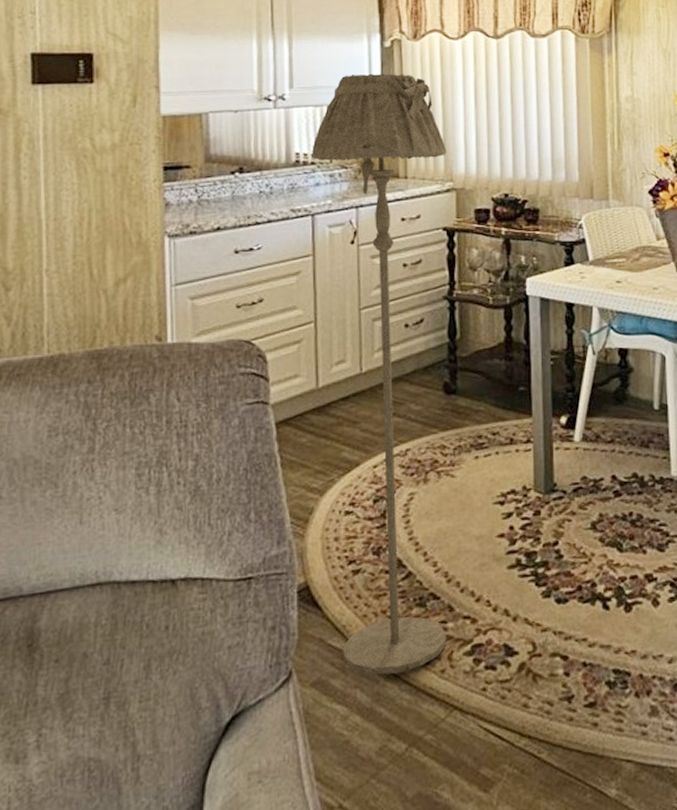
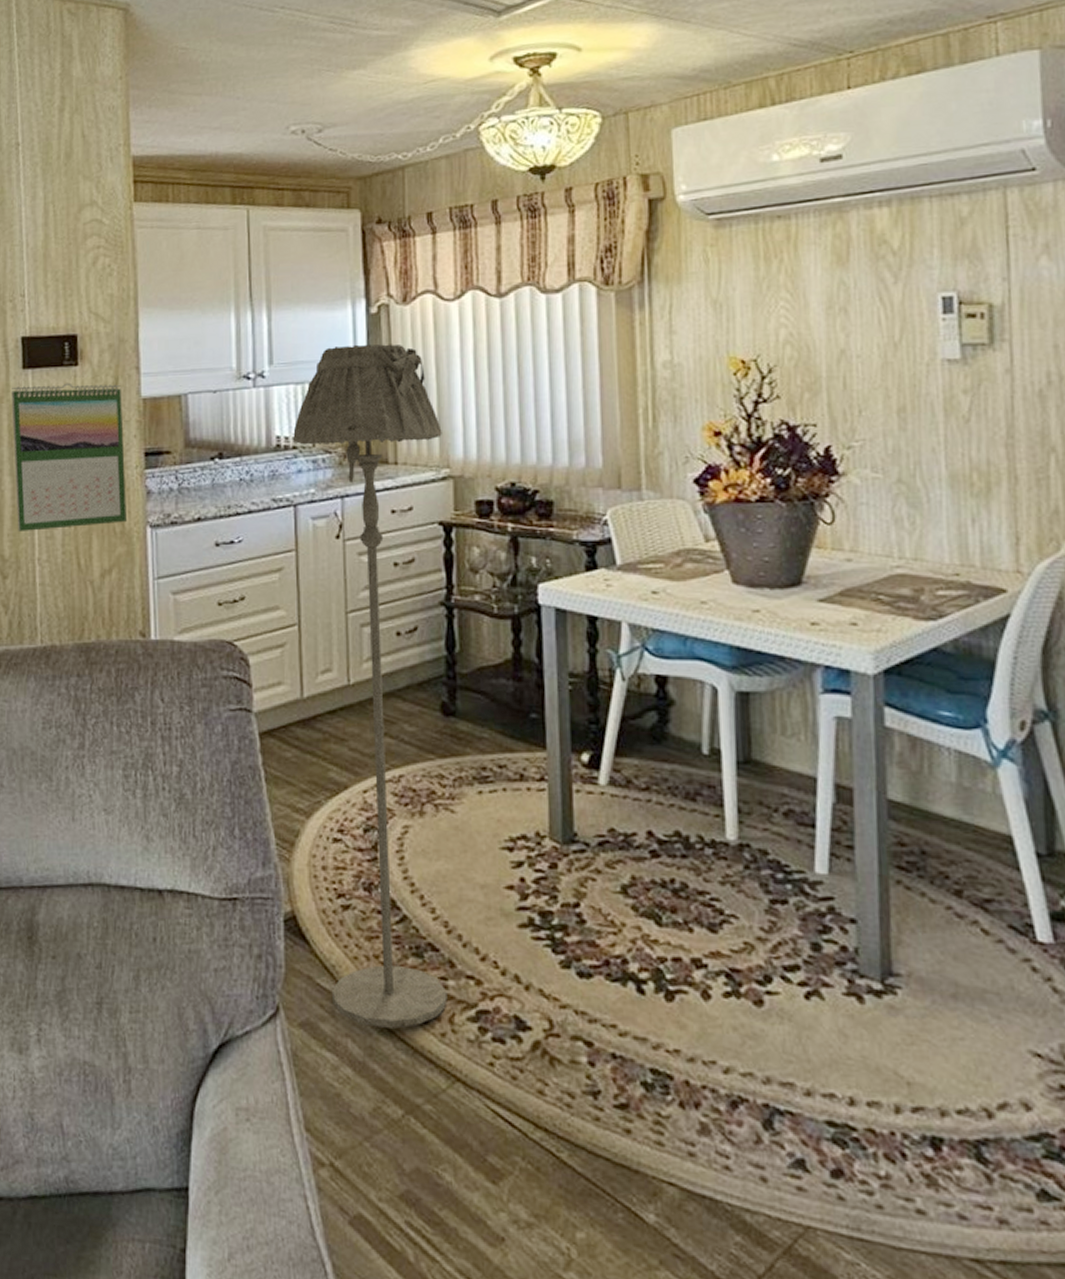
calendar: none [18,99,145,244] -> present [12,382,128,531]

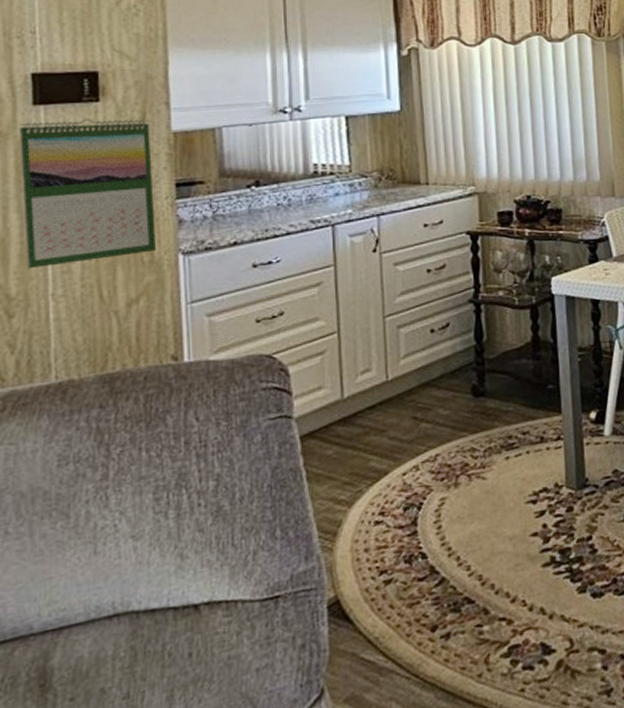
floor lamp: present [293,343,448,1029] -> none [330,81,483,686]

